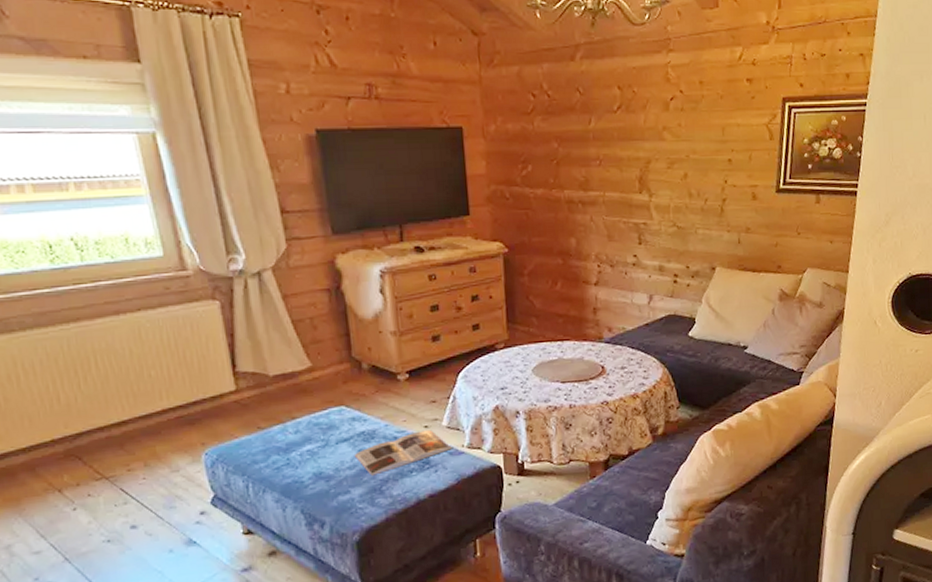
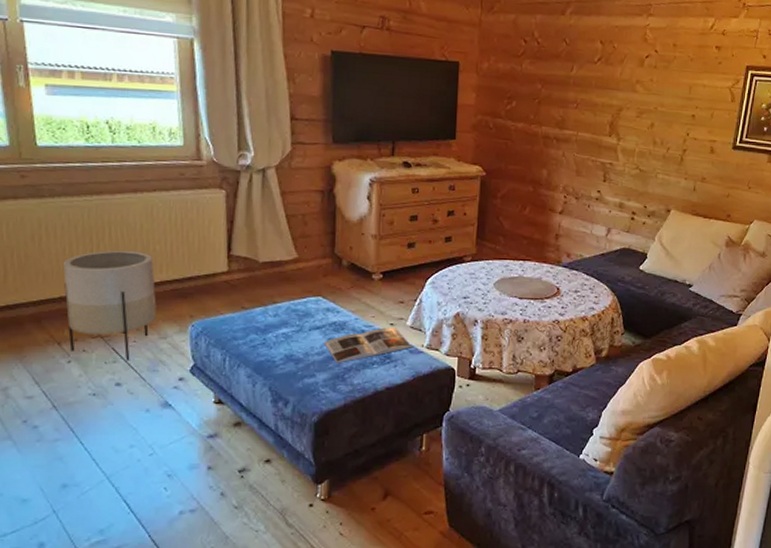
planter: none [48,379,165,501] -> present [62,250,157,361]

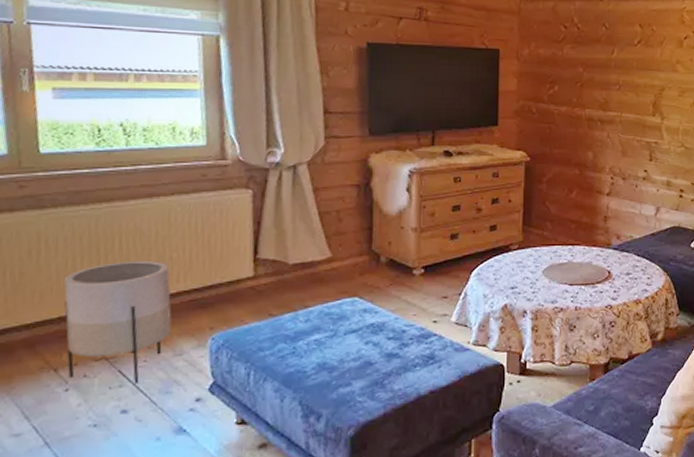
magazine: present [323,327,413,364] -> none [360,325,458,369]

